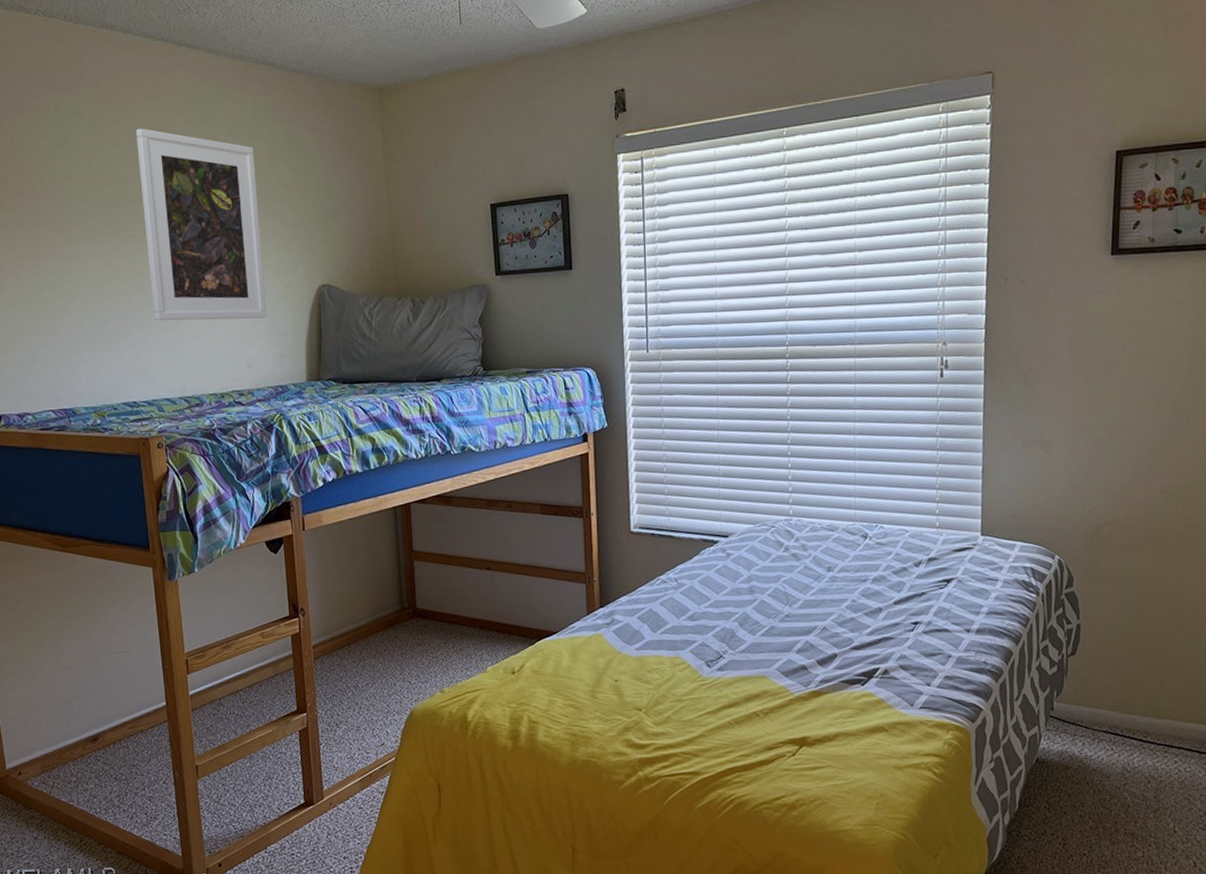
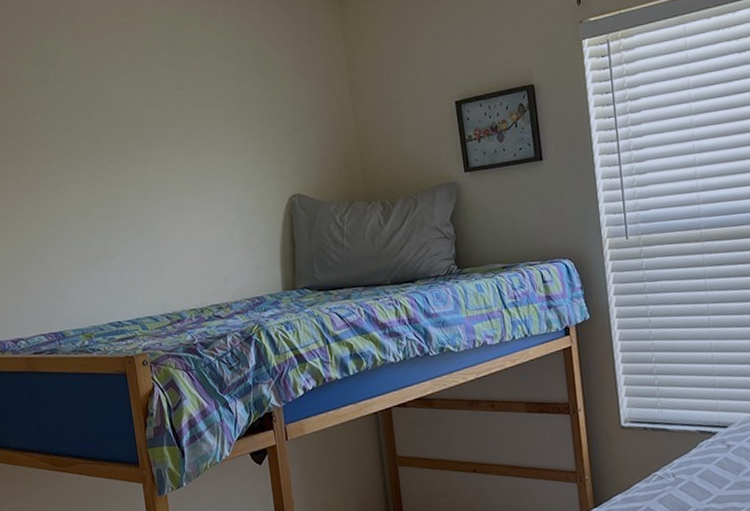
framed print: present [136,128,268,321] -> none [110,58,242,242]

